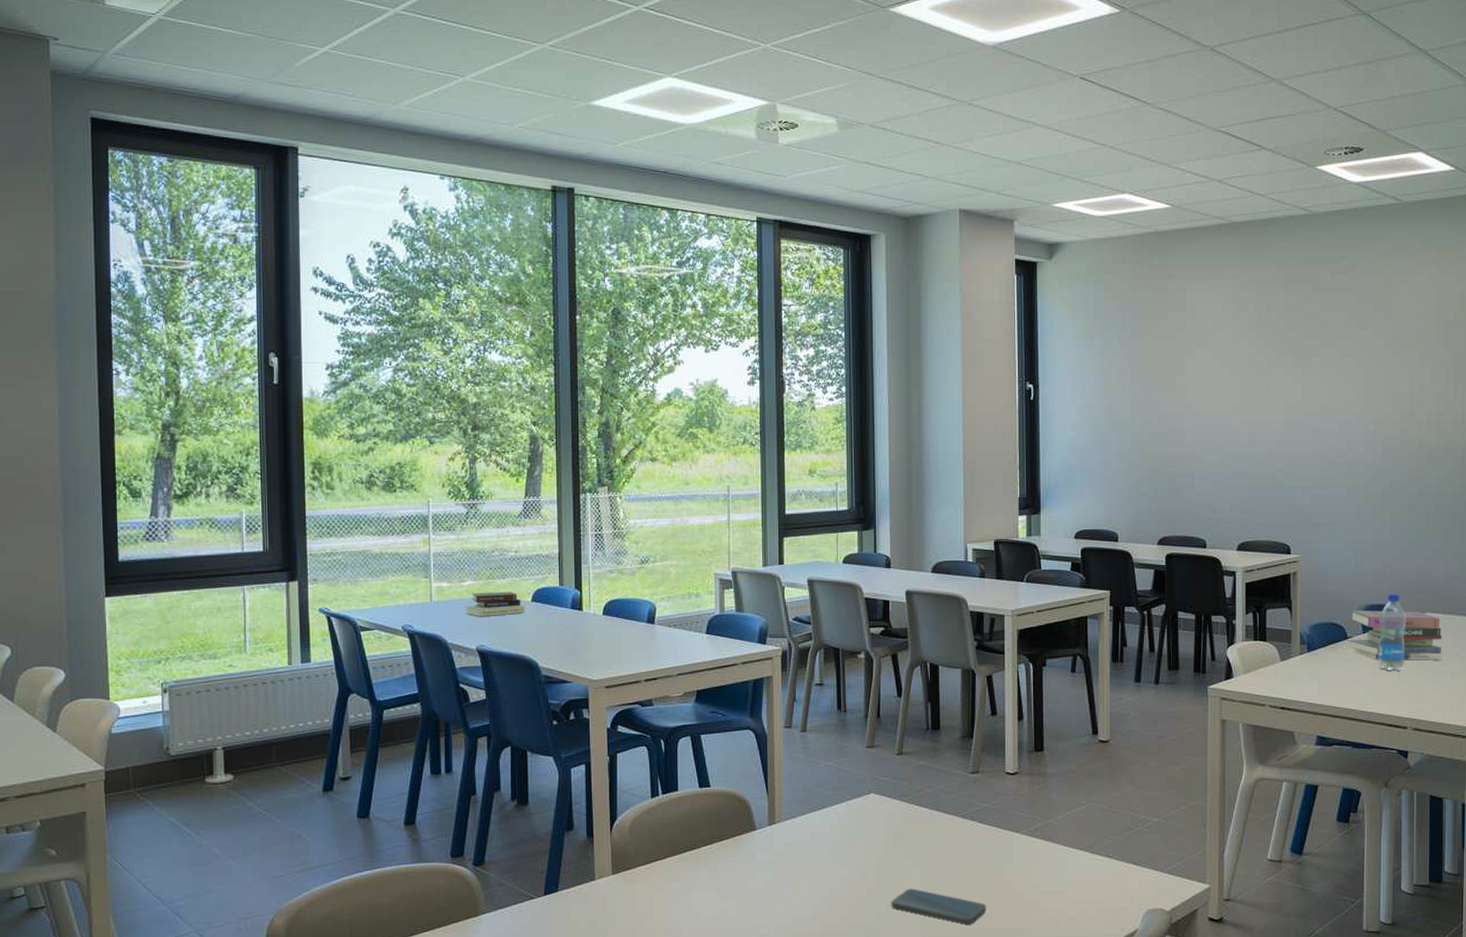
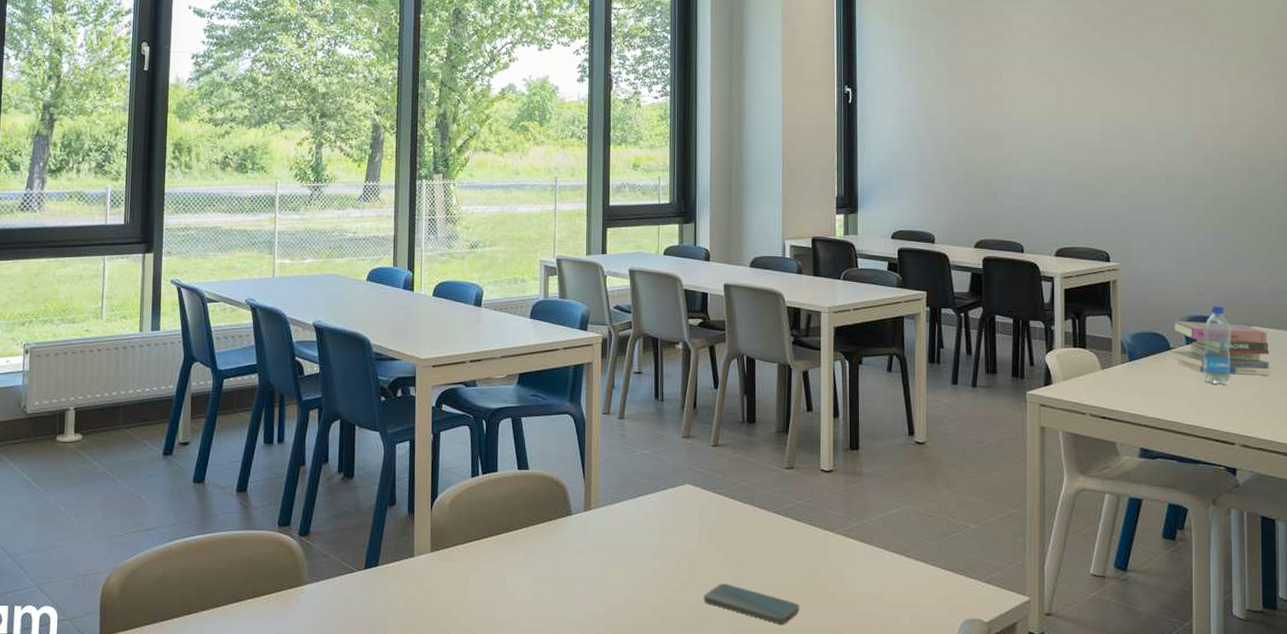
books: present [465,591,525,617] -> none [304,270,360,293]

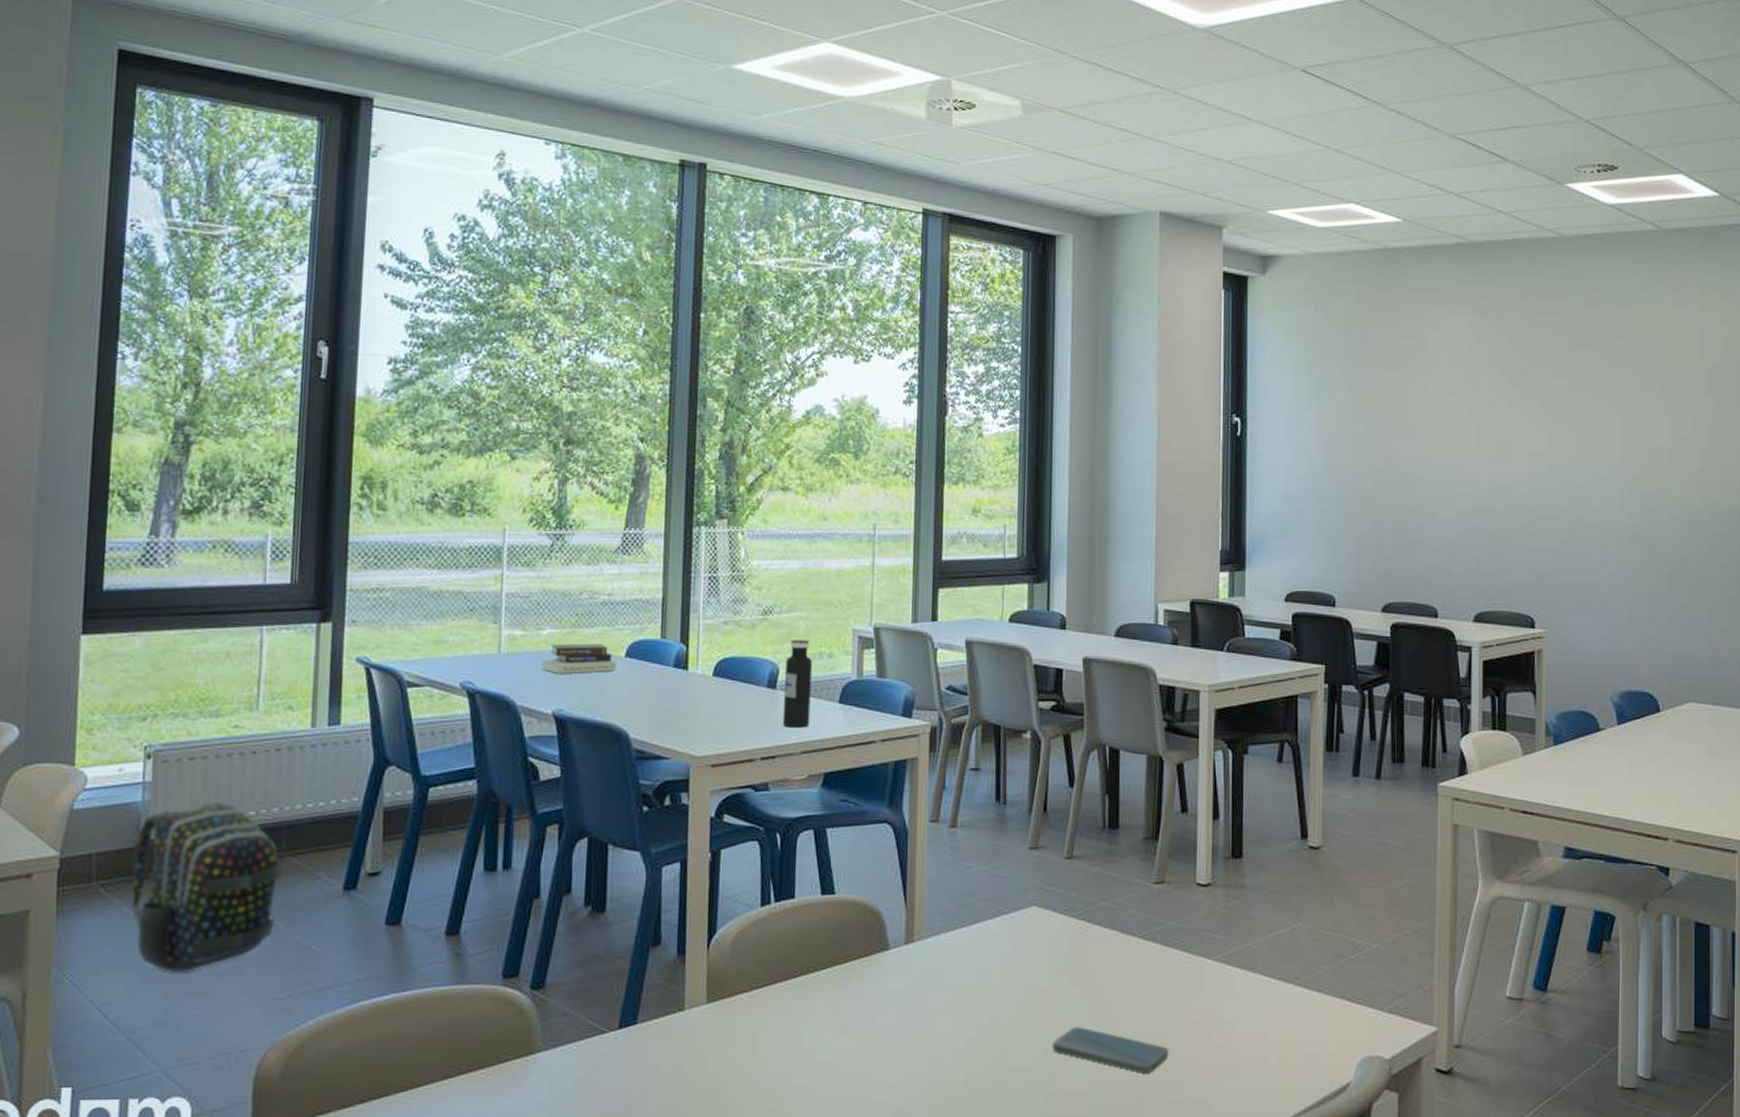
backpack: none [16,386,120,513] -> present [131,801,283,973]
books: none [304,270,360,293] -> present [541,643,616,674]
water bottle: none [486,268,509,338] -> present [782,640,812,728]
books: present [1167,321,1270,376] -> none [1596,697,1708,759]
bottle: present [1203,306,1231,385] -> none [1635,679,1667,771]

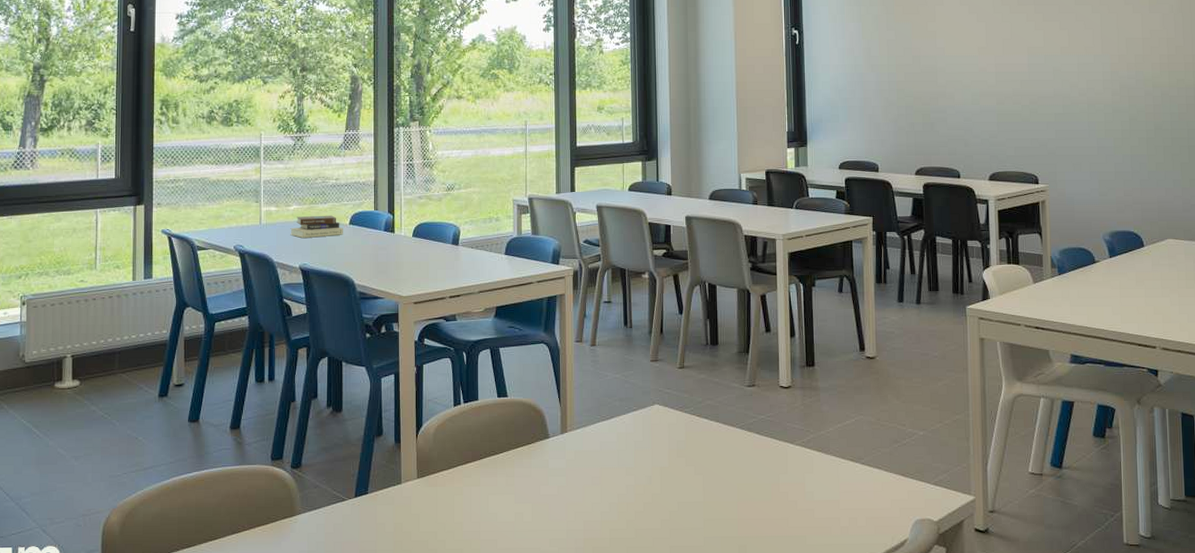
backpack: present [131,801,283,973] -> none [15,335,117,457]
water bottle: present [782,640,812,728] -> none [464,209,484,274]
smartphone: present [1052,1027,1169,1074] -> none [674,496,764,532]

